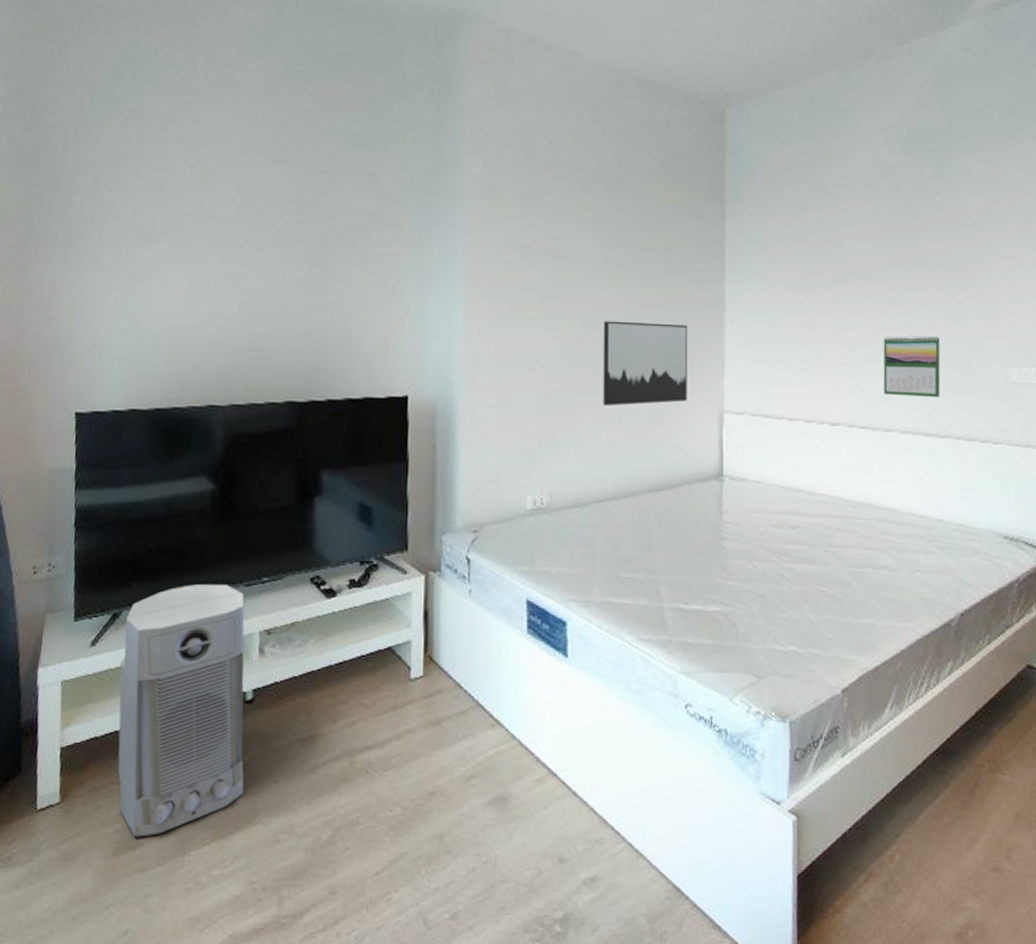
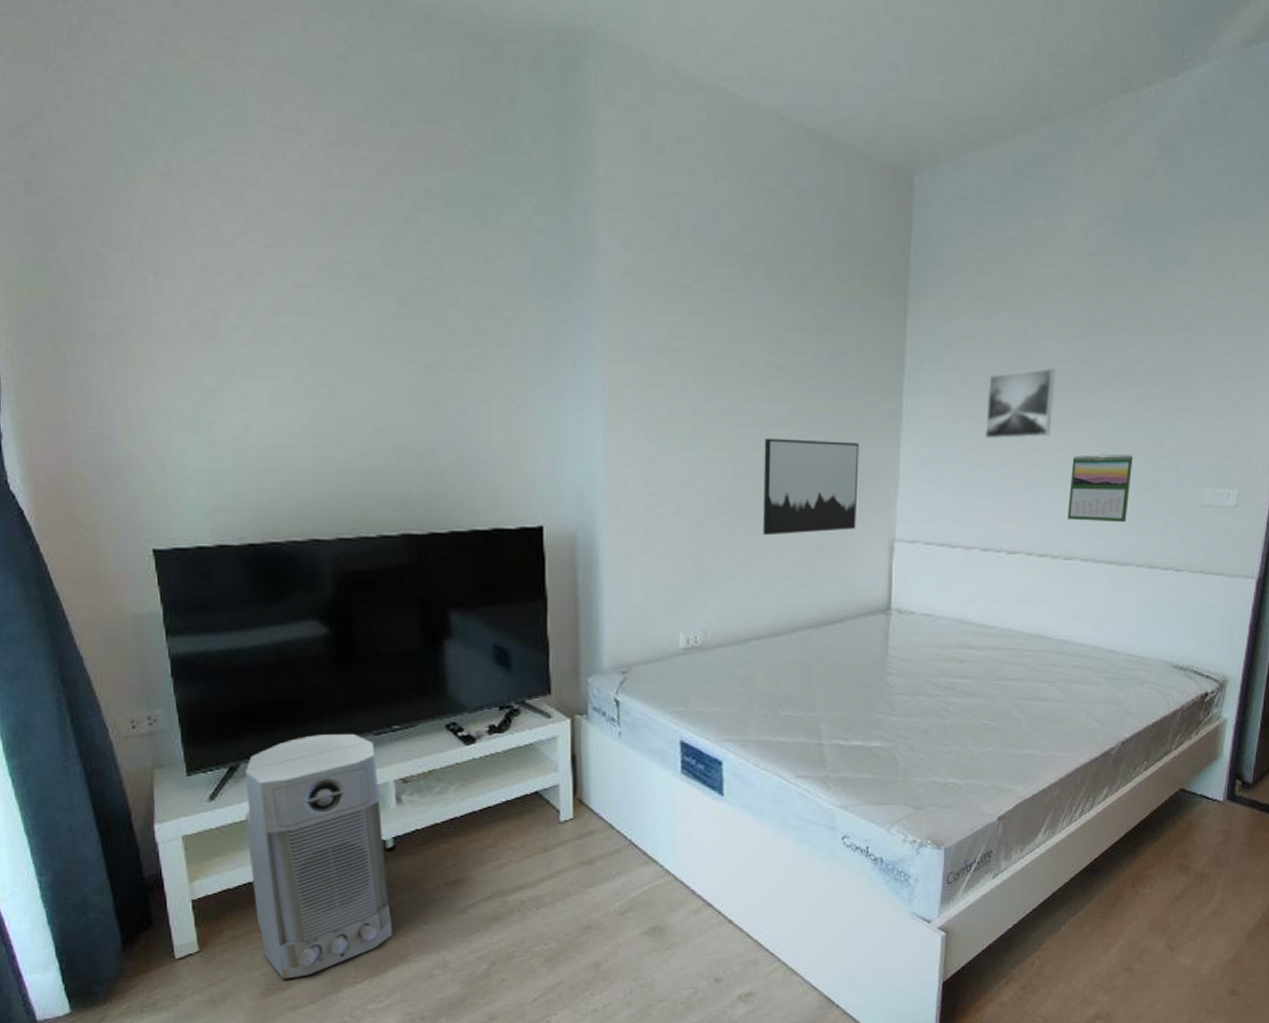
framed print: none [800,261,861,323] -> present [985,367,1056,440]

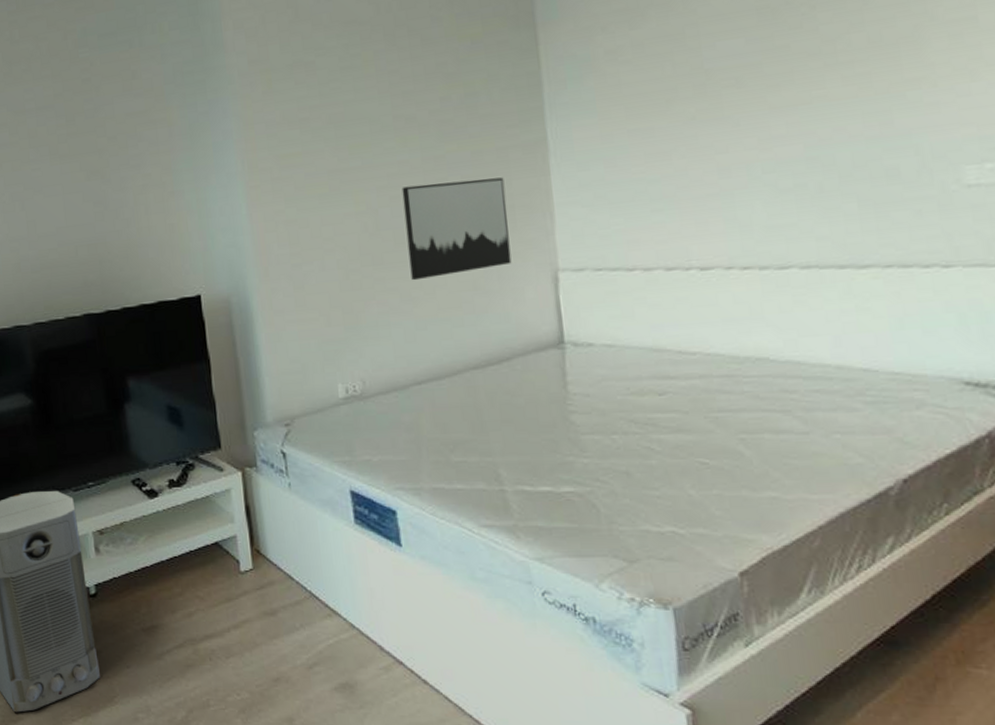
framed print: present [985,367,1056,440] -> none [644,64,733,152]
calendar: present [1068,453,1133,523] -> none [767,140,857,225]

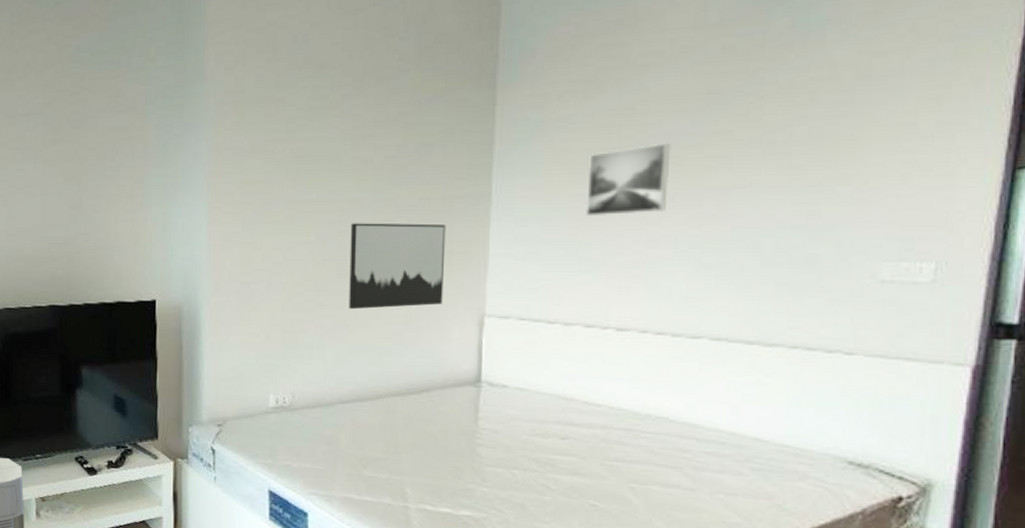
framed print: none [644,64,733,152] -> present [586,142,671,217]

